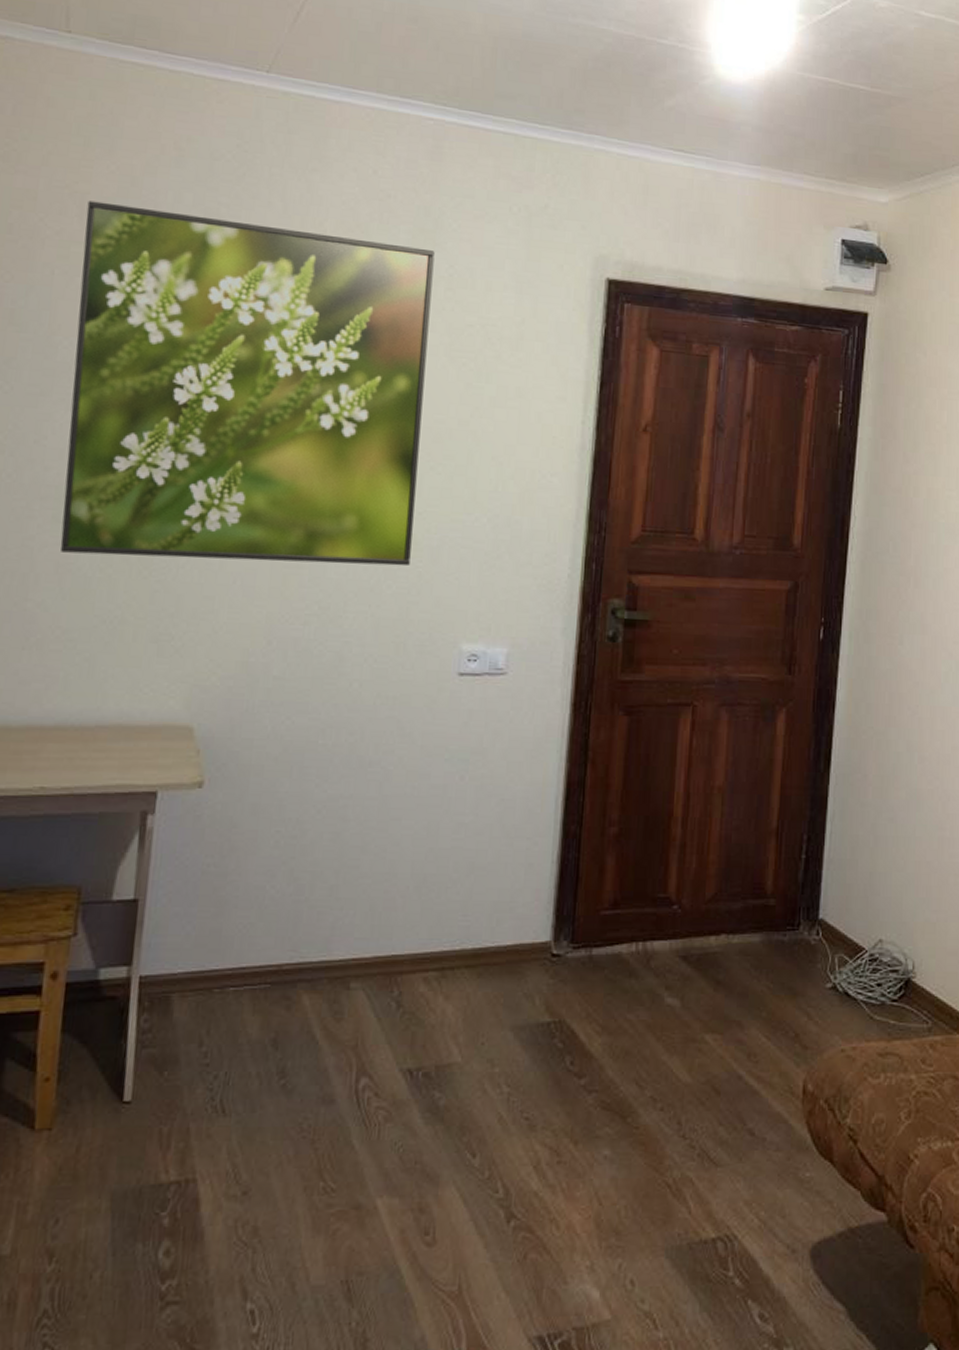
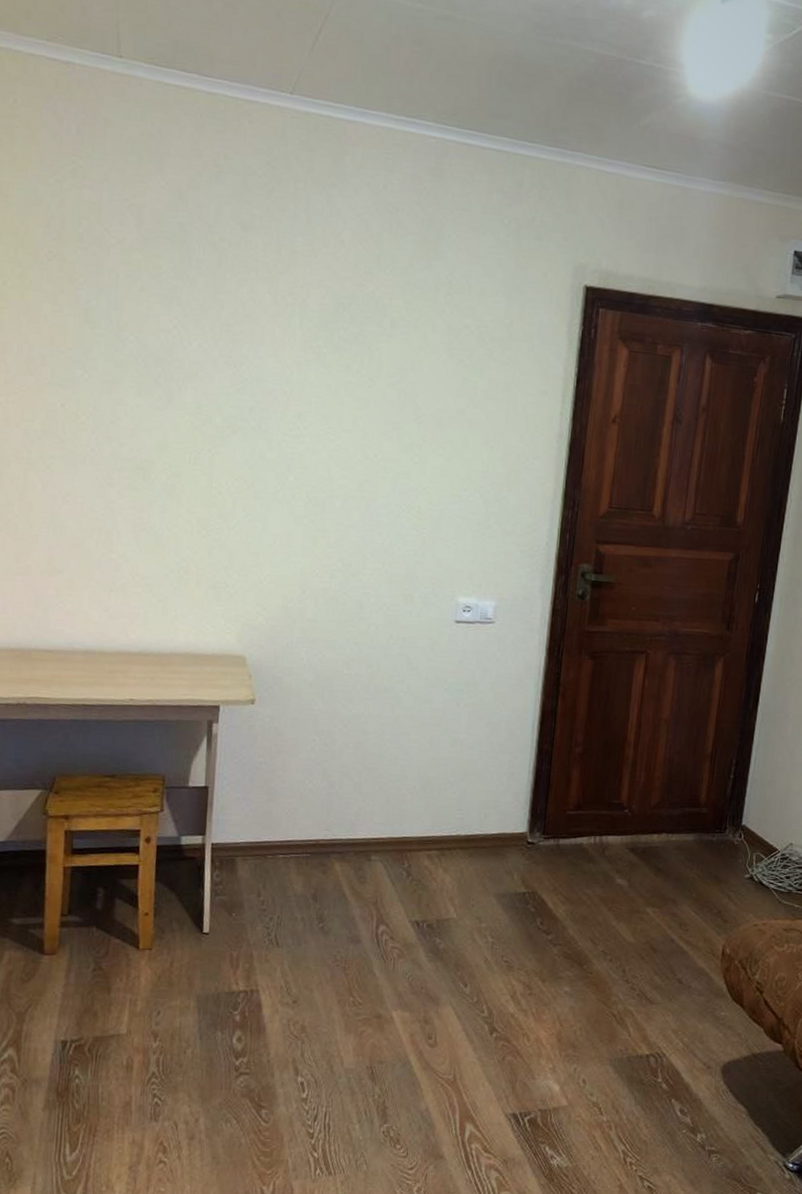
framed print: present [59,200,435,567] -> none [135,212,437,533]

